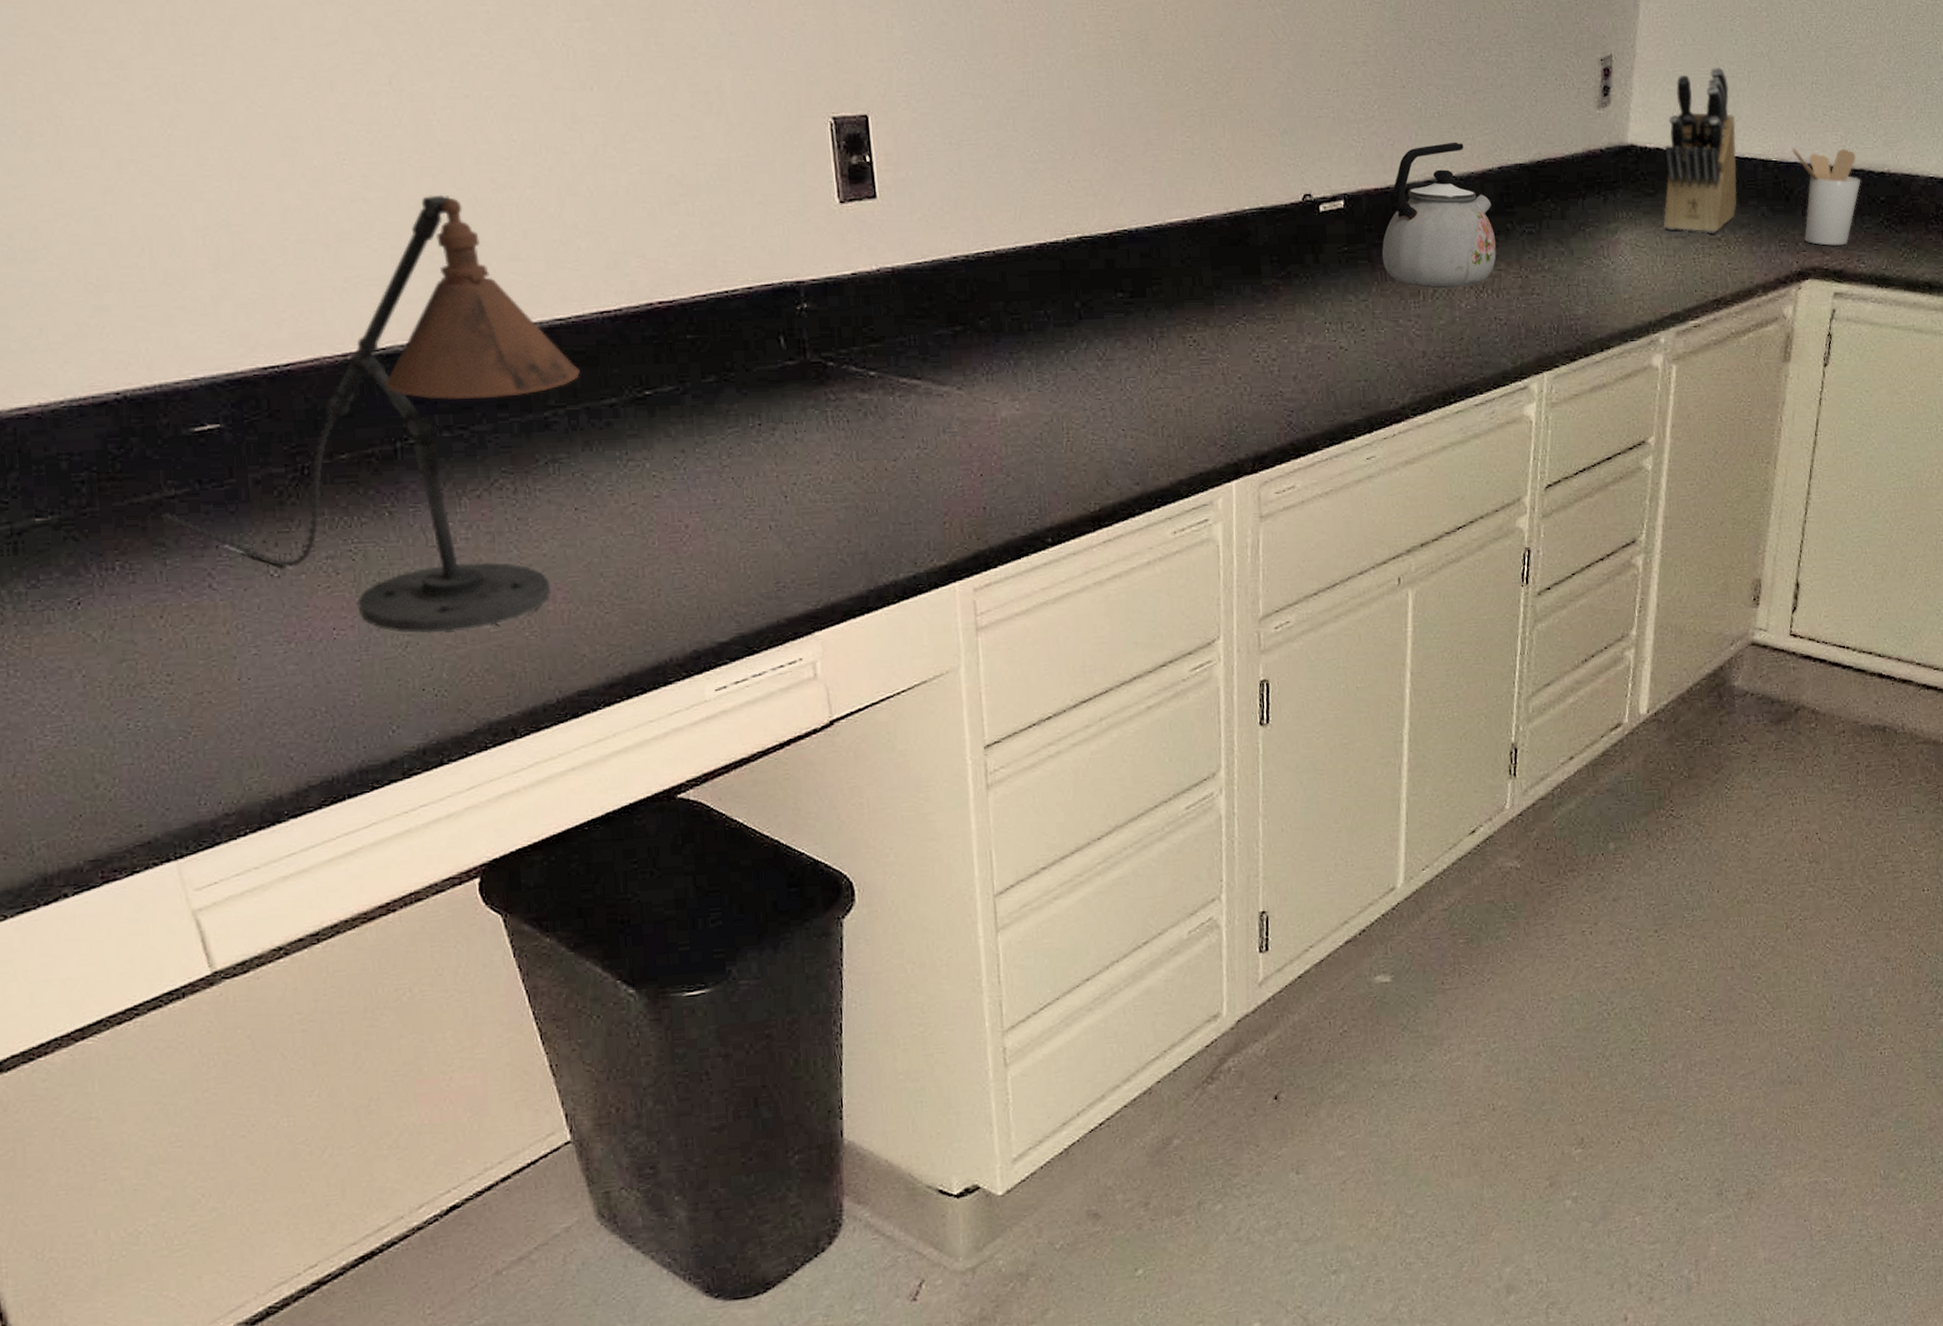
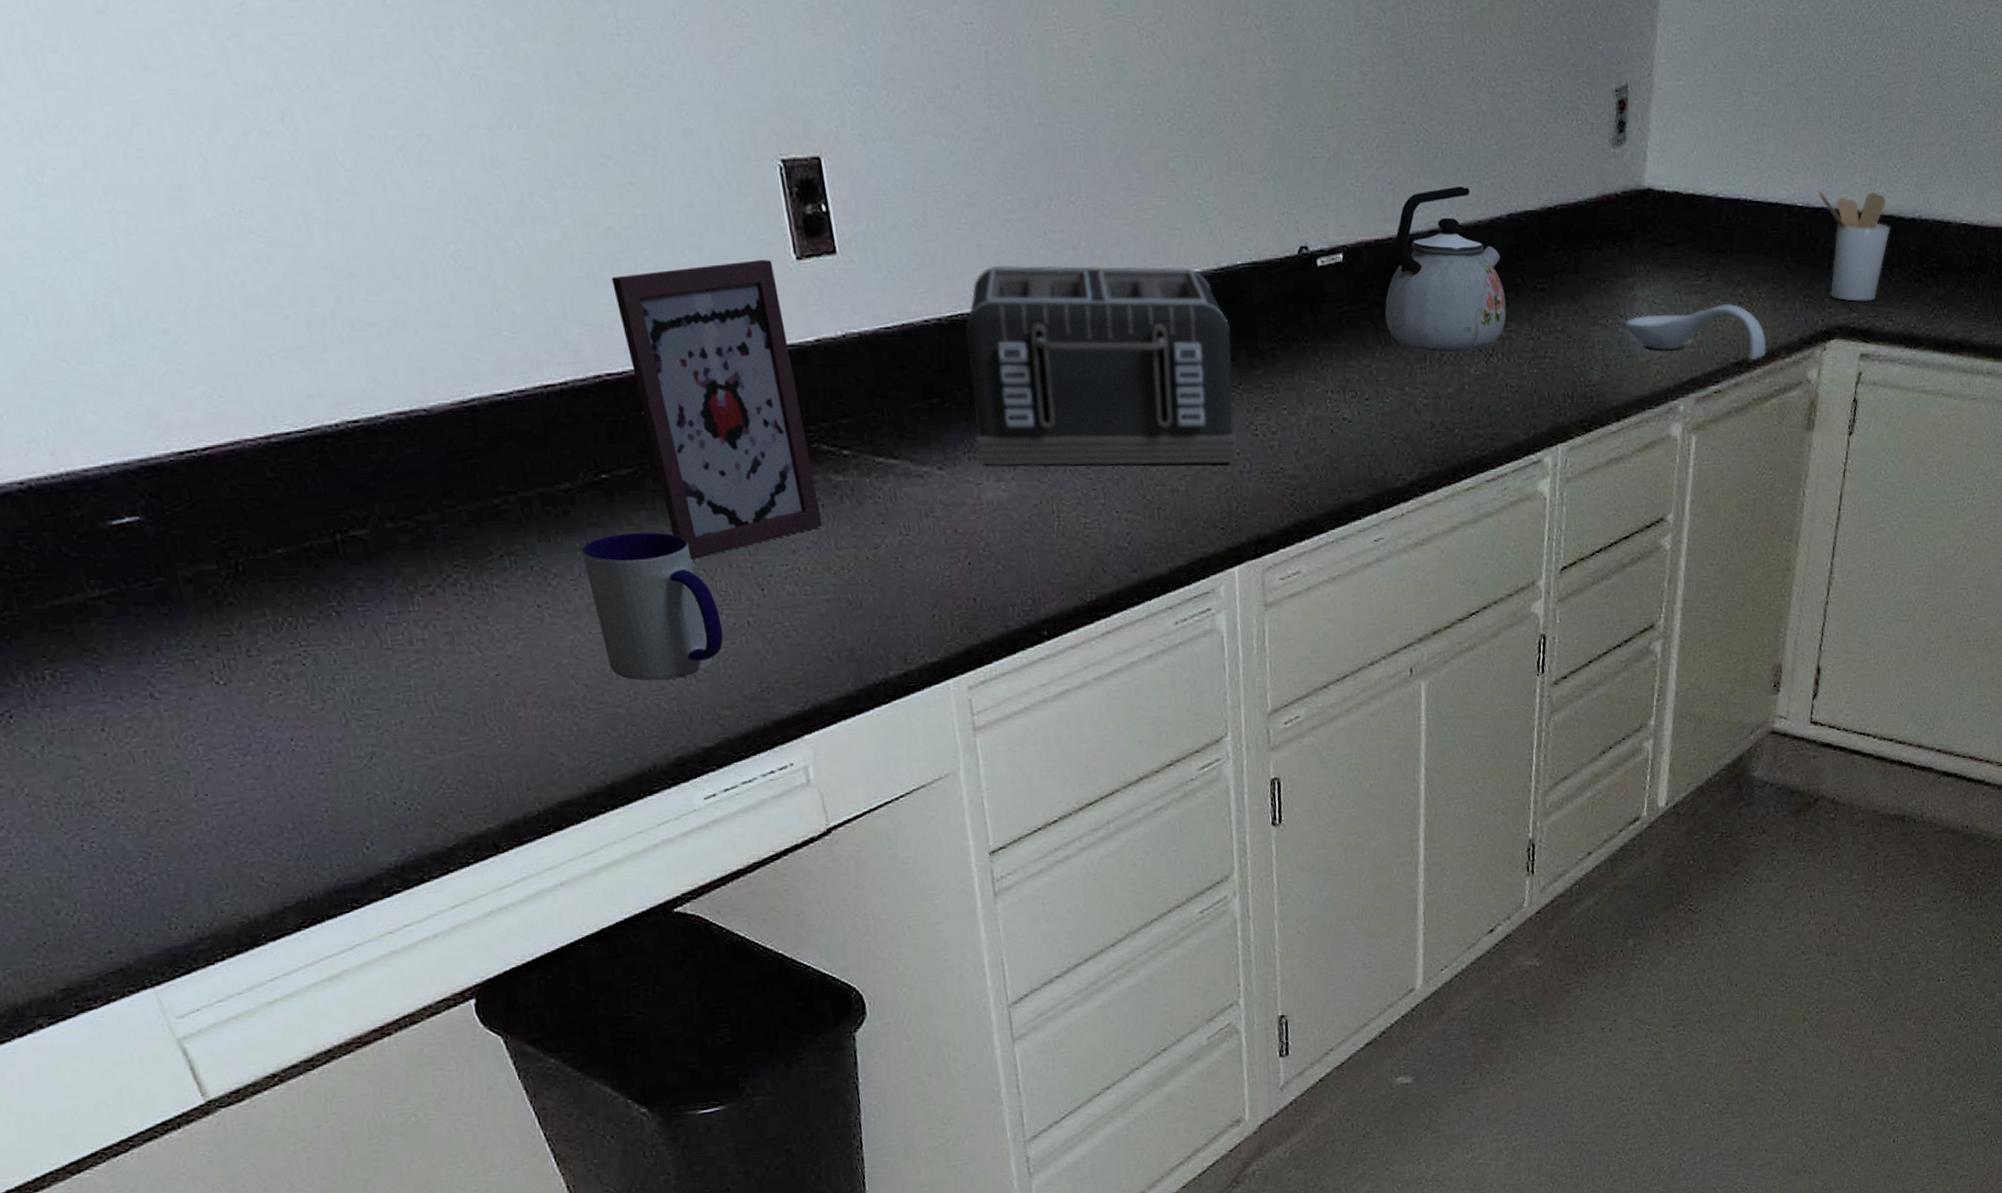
desk lamp: present [160,195,580,634] -> none [86,252,529,743]
mug: none [621,443,746,579] -> present [582,532,724,681]
picture frame: none [670,203,846,469] -> present [611,260,822,560]
toaster: none [990,209,1240,388] -> present [965,265,1238,467]
spoon rest: none [1608,247,1744,298] -> present [1624,304,1767,361]
knife block: present [1663,66,1737,233] -> none [1682,98,1760,288]

